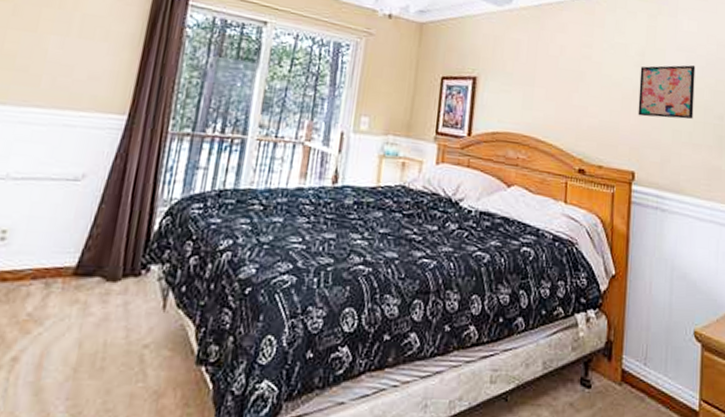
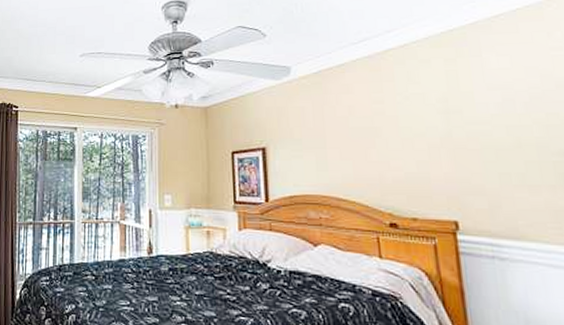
wall art: present [638,65,696,119] -> none [445,103,524,163]

